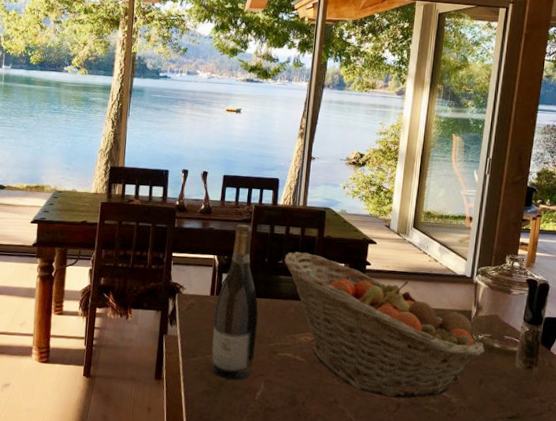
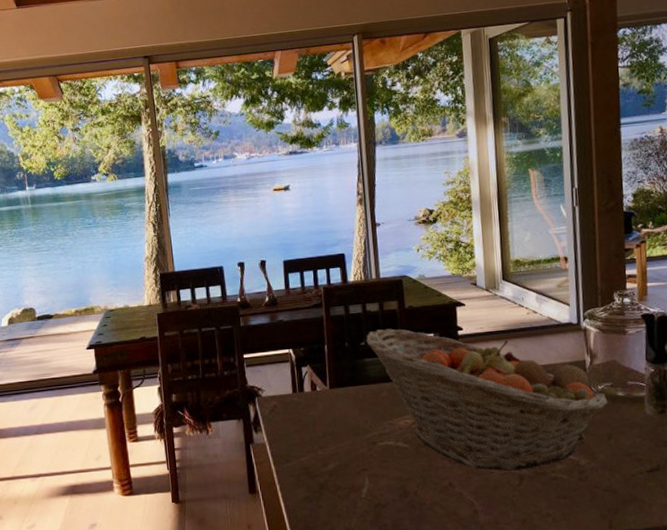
wine bottle: present [211,224,258,380] -> none [300,310,353,481]

